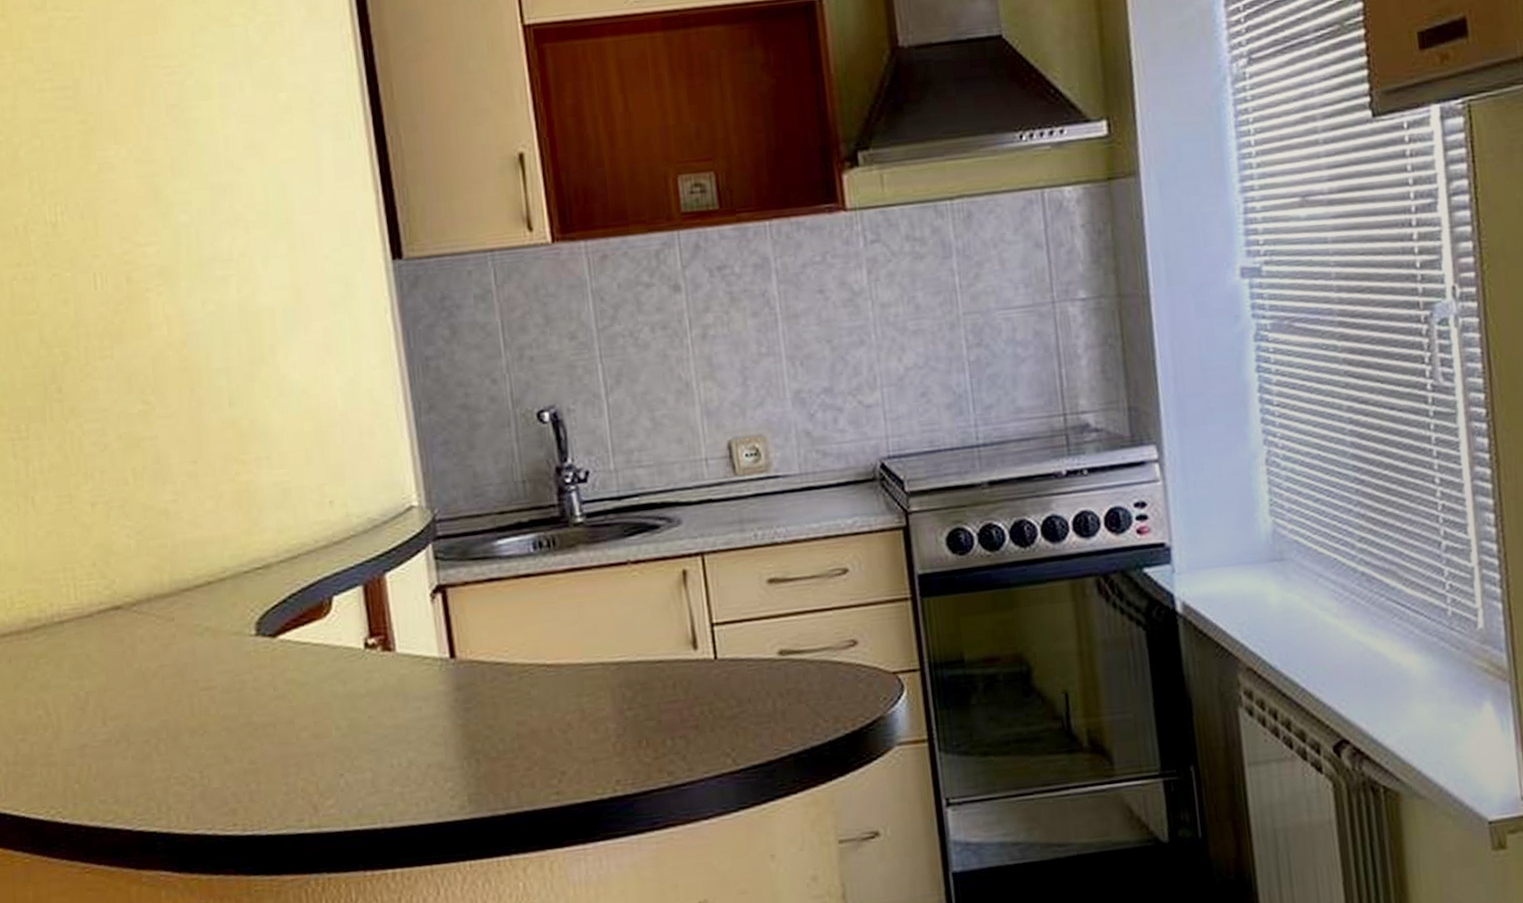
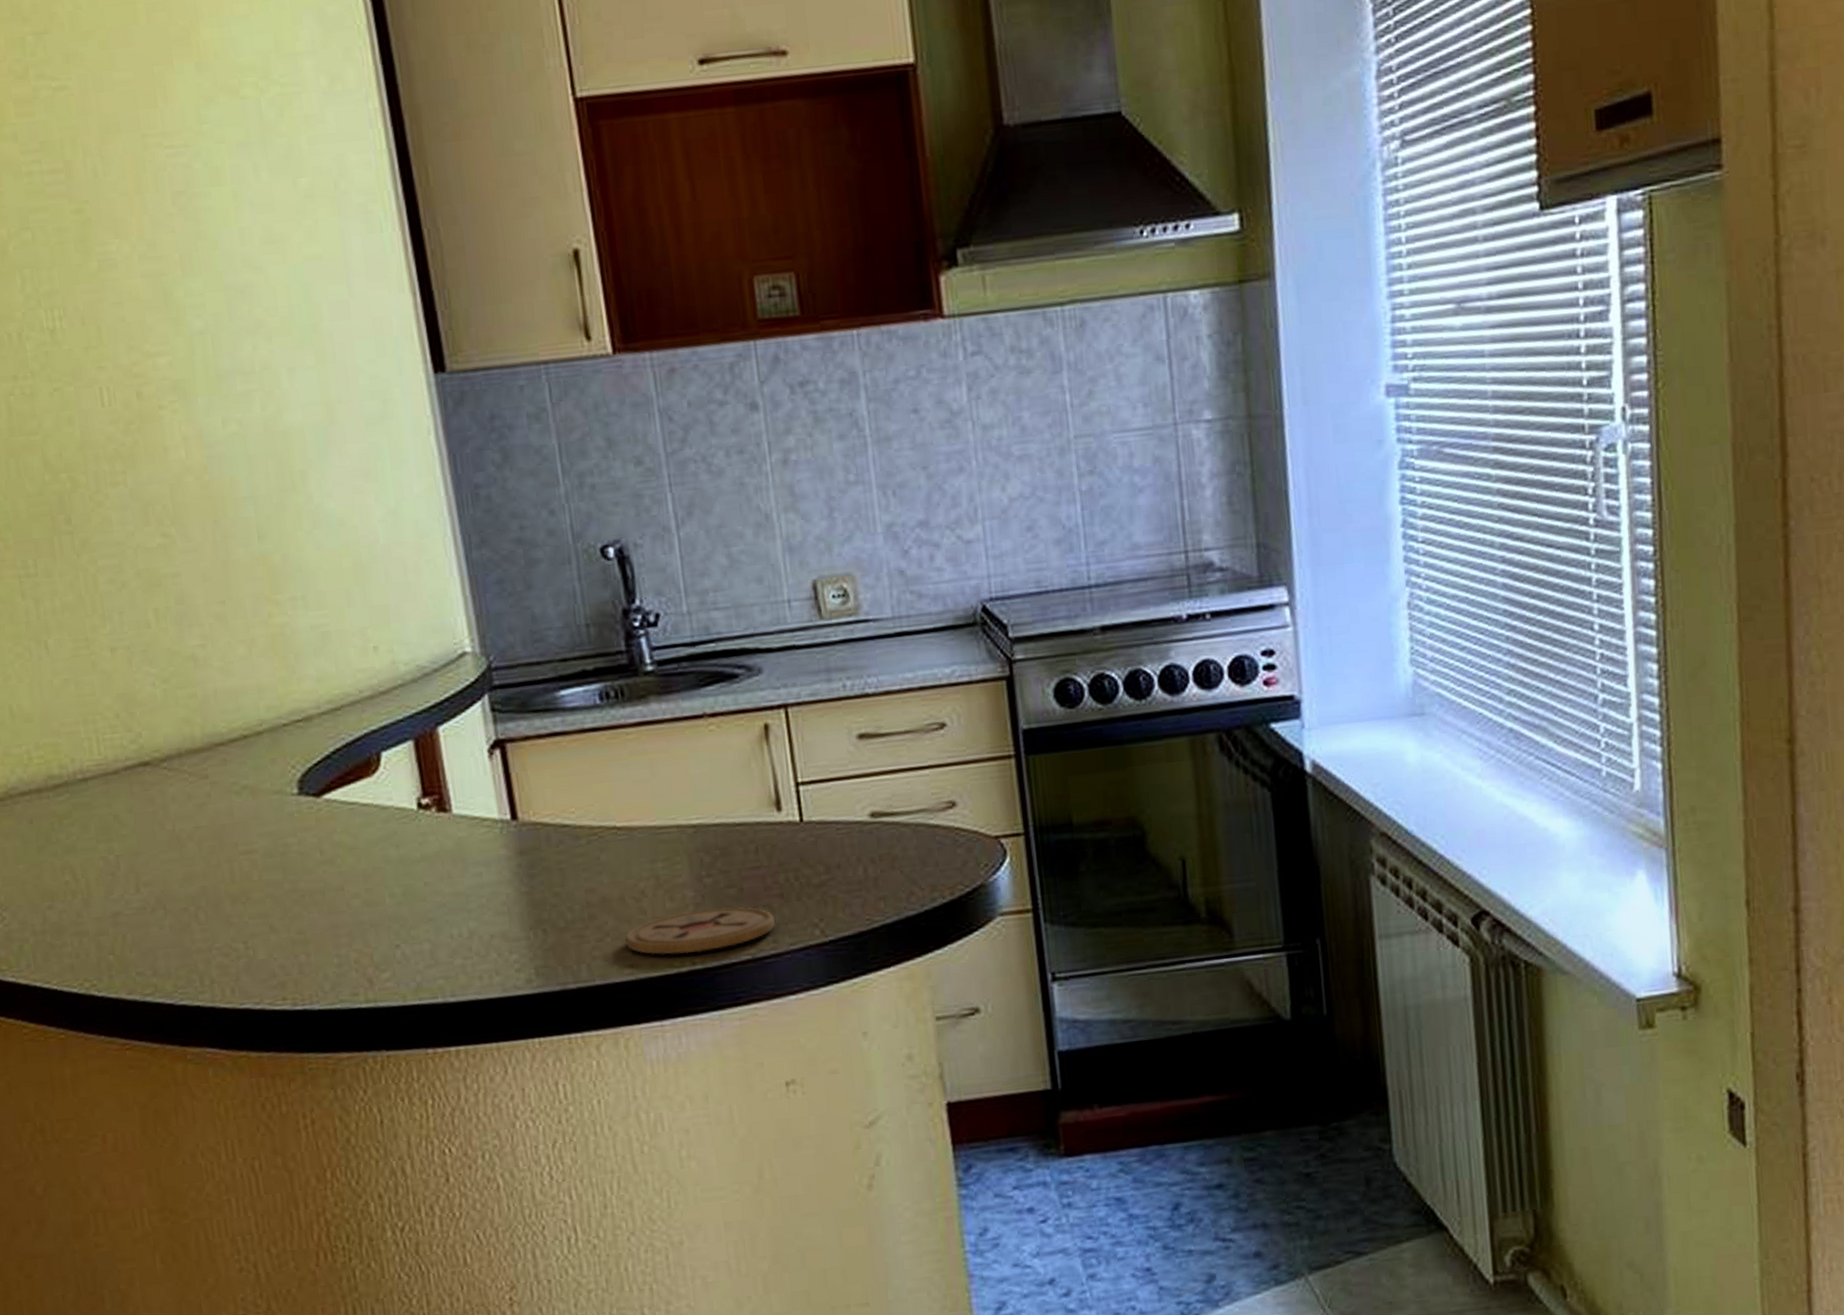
coaster: none [552,738,691,783] -> present [625,907,776,955]

